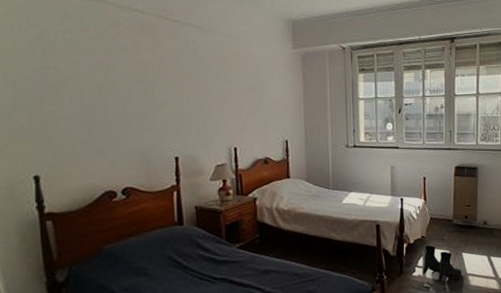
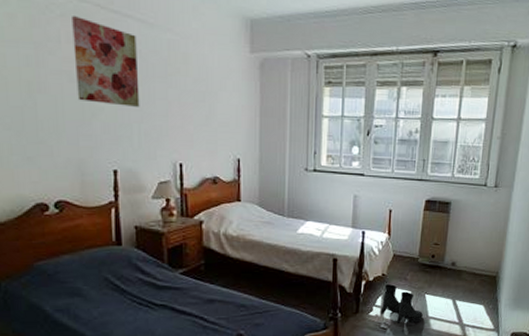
wall art: none [138,27,198,100] -> present [72,16,140,107]

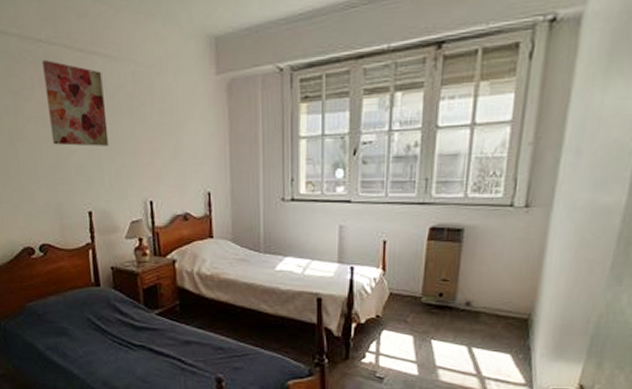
boots: present [380,284,423,324] -> none [375,327,429,374]

